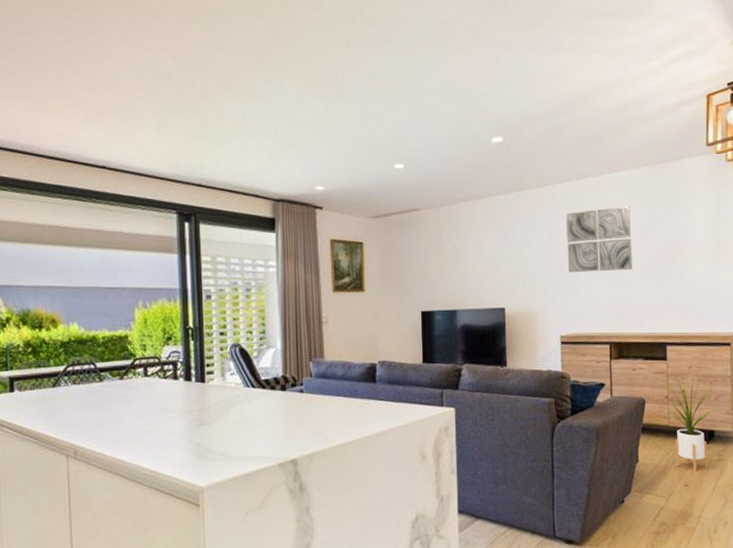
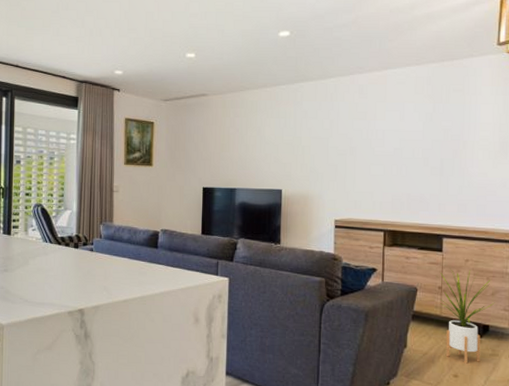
wall art: present [566,205,633,273] -> none [346,100,413,162]

